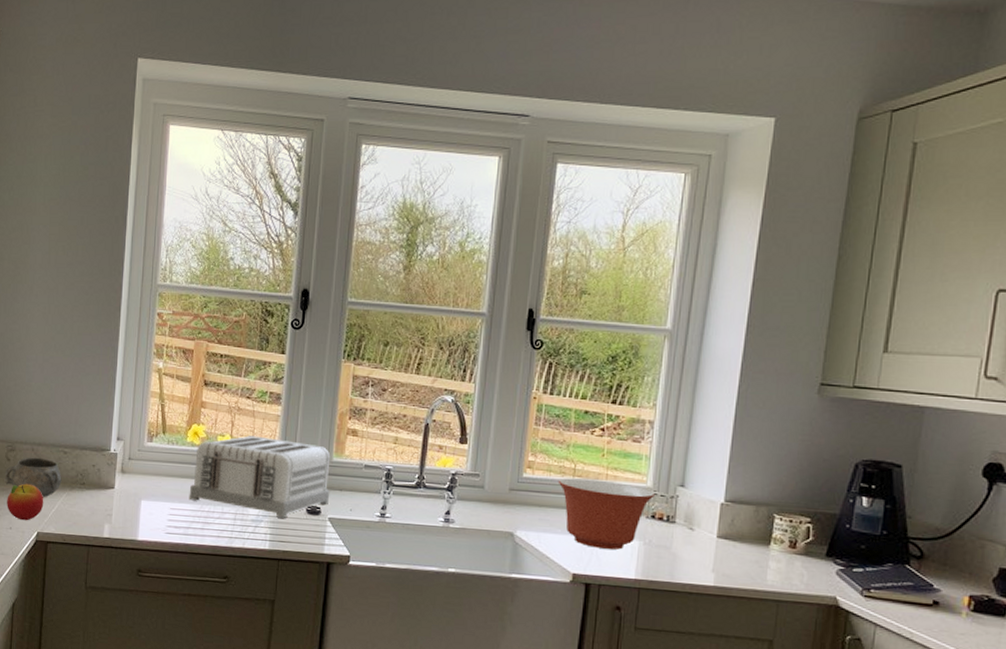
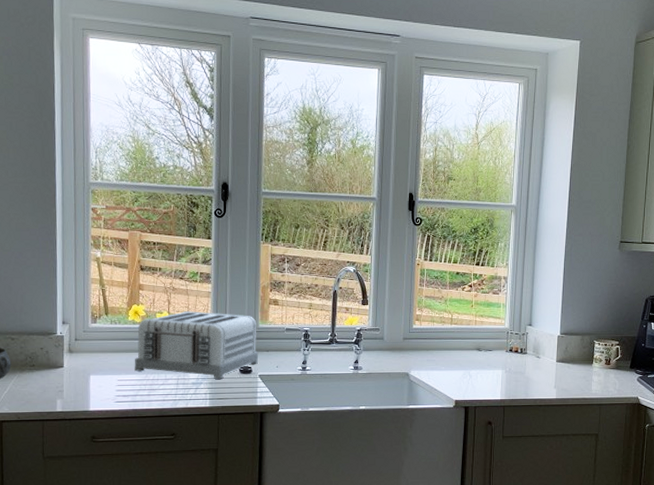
mixing bowl: present [558,478,655,550] -> none [440,325,511,378]

